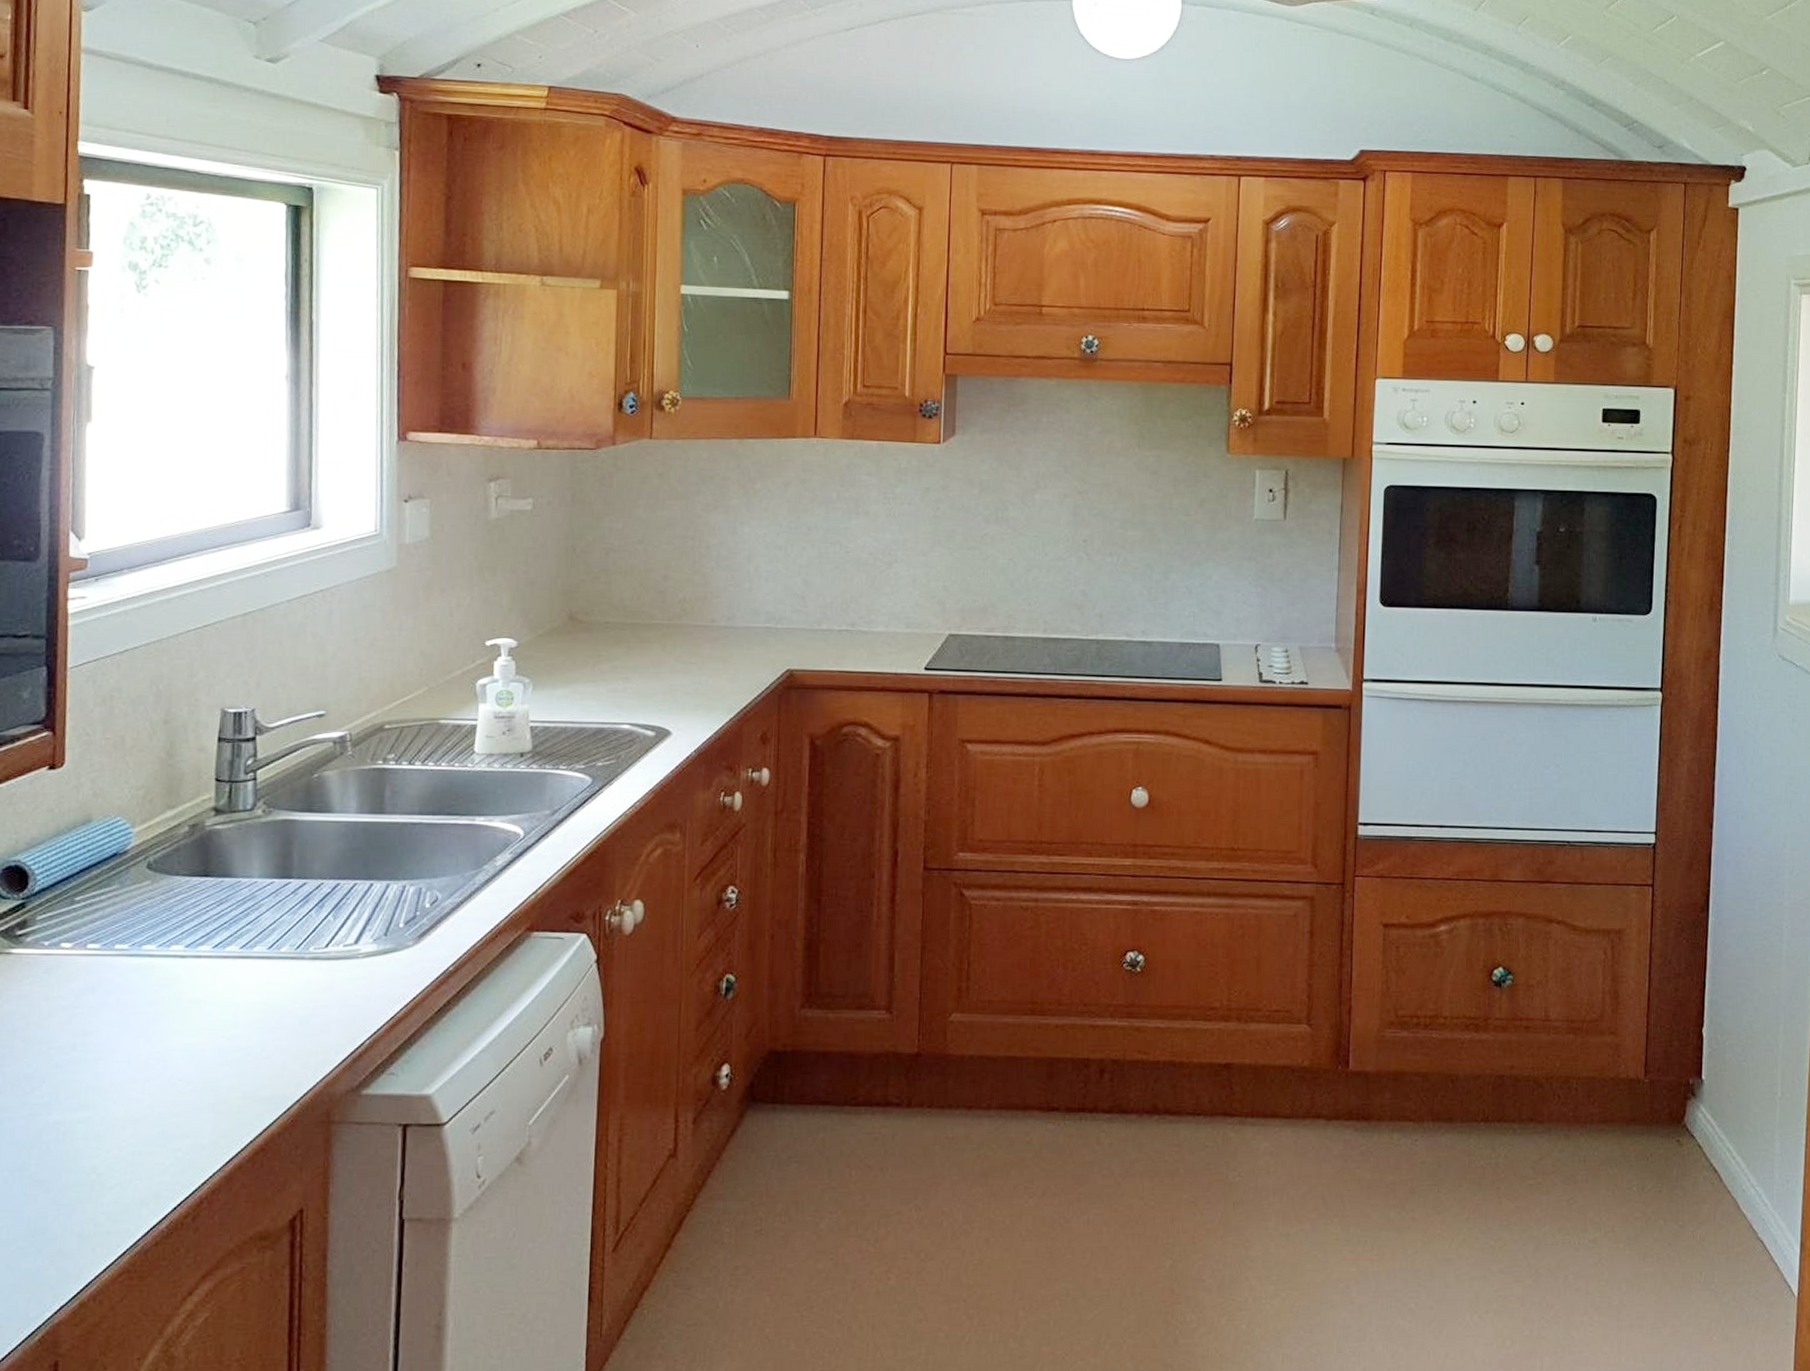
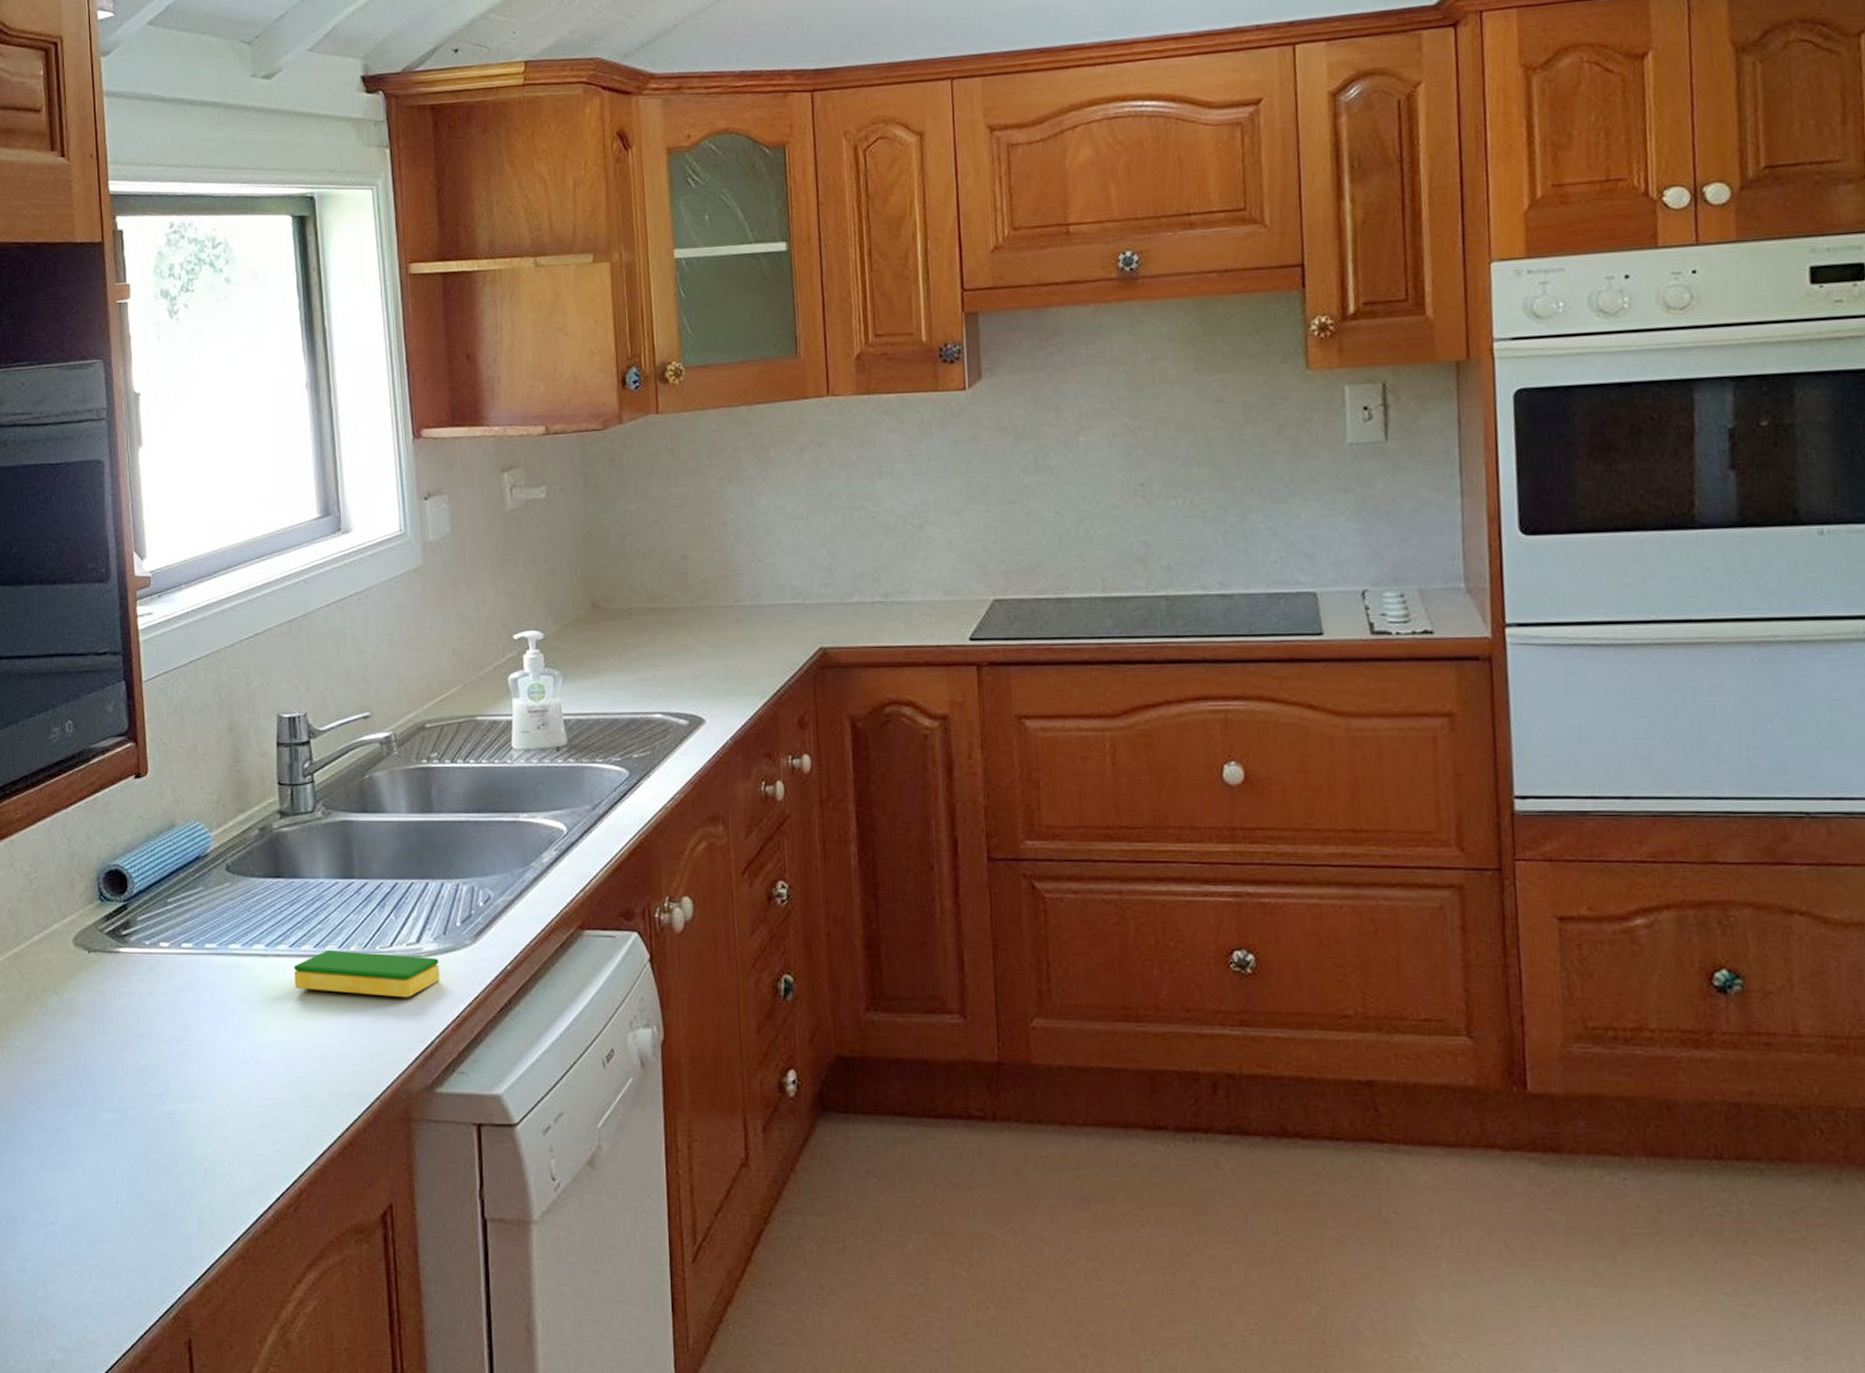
dish sponge: none [215,952,377,1000] -> present [294,951,440,998]

